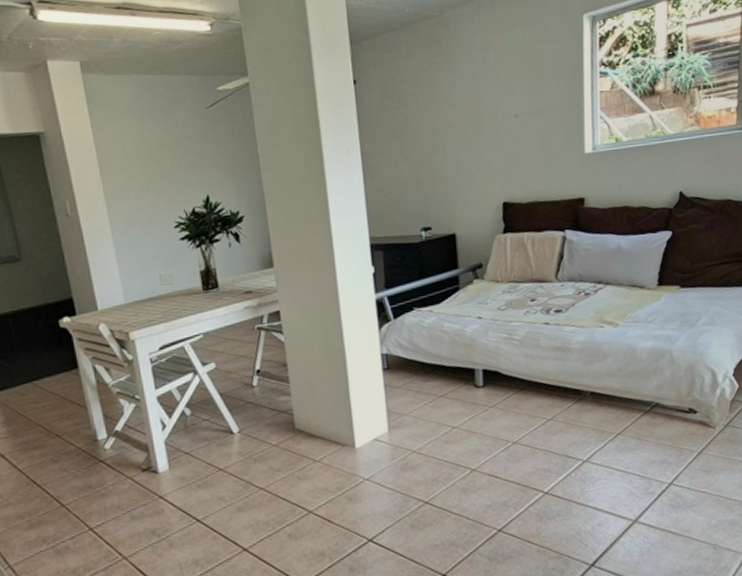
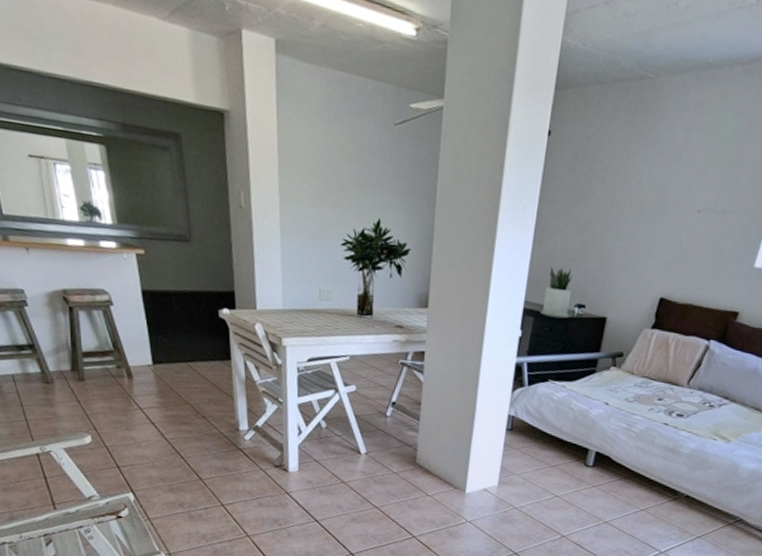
planter: none [386,197,419,247] -> present [540,267,573,319]

